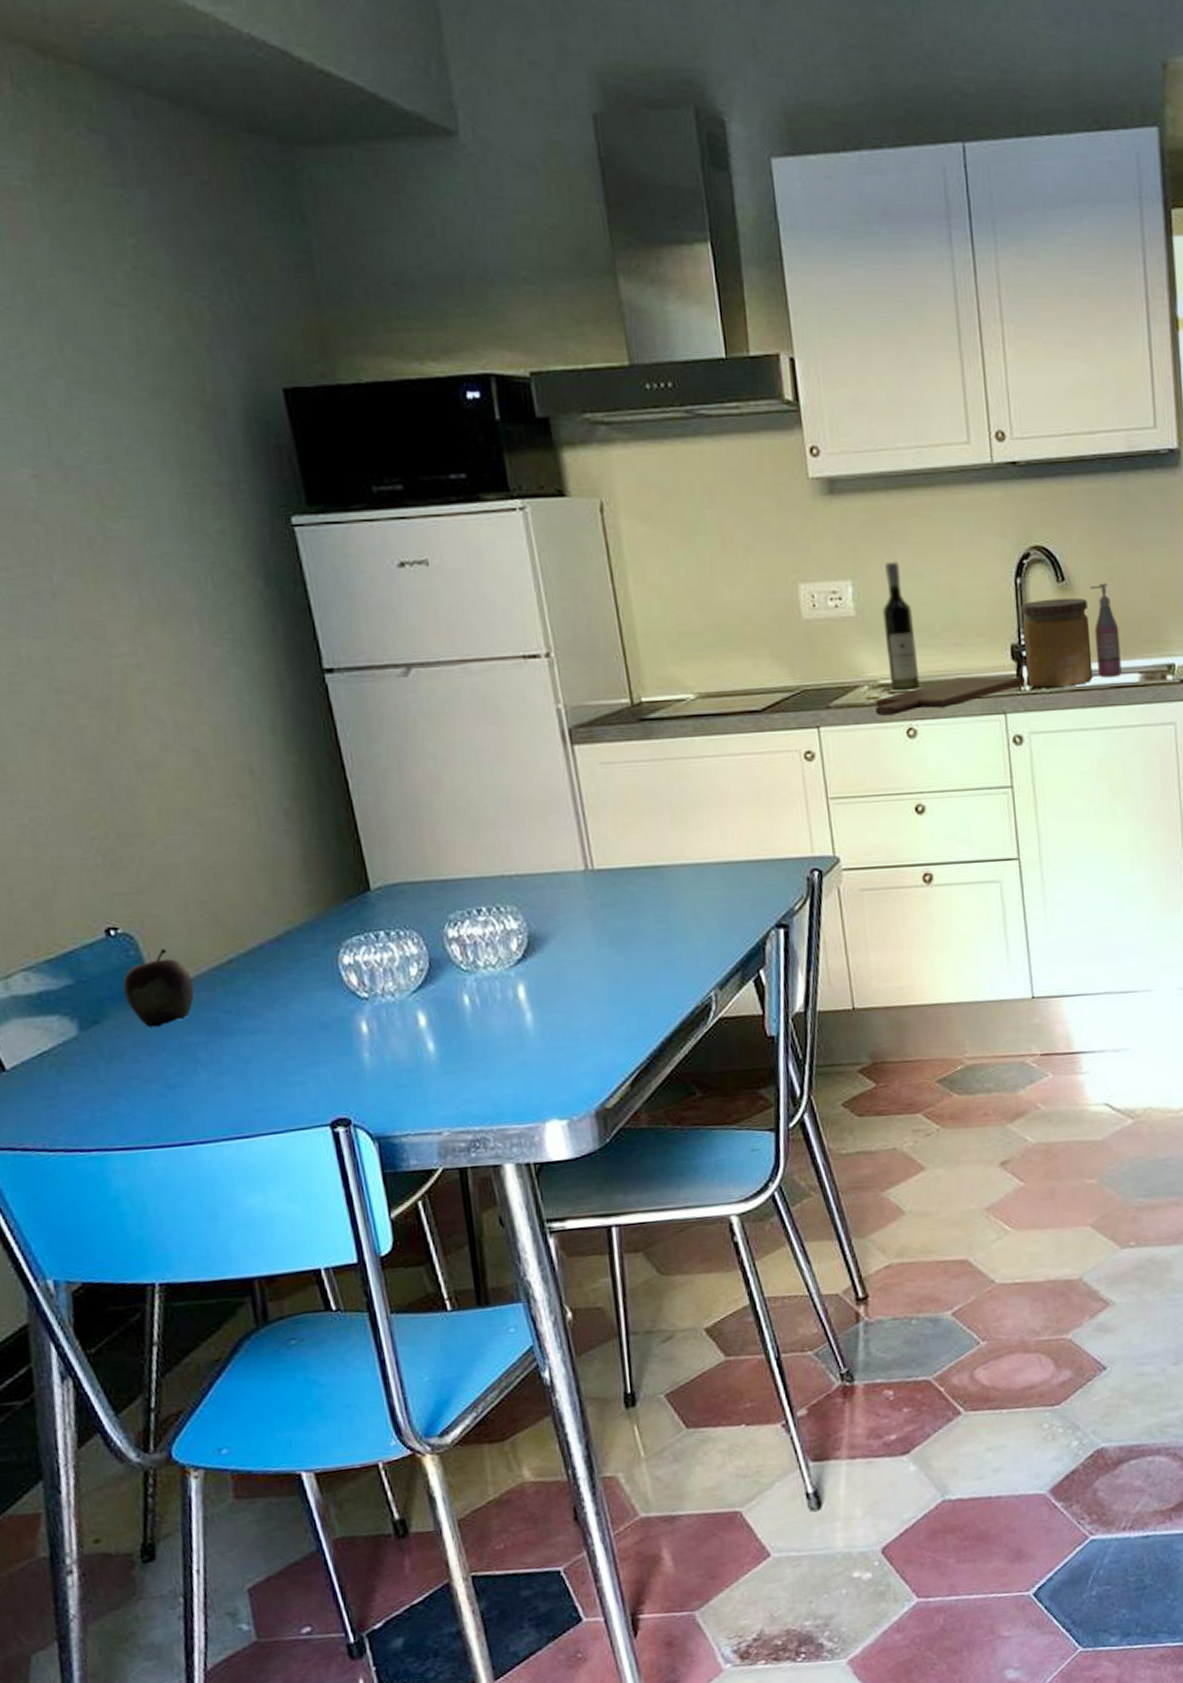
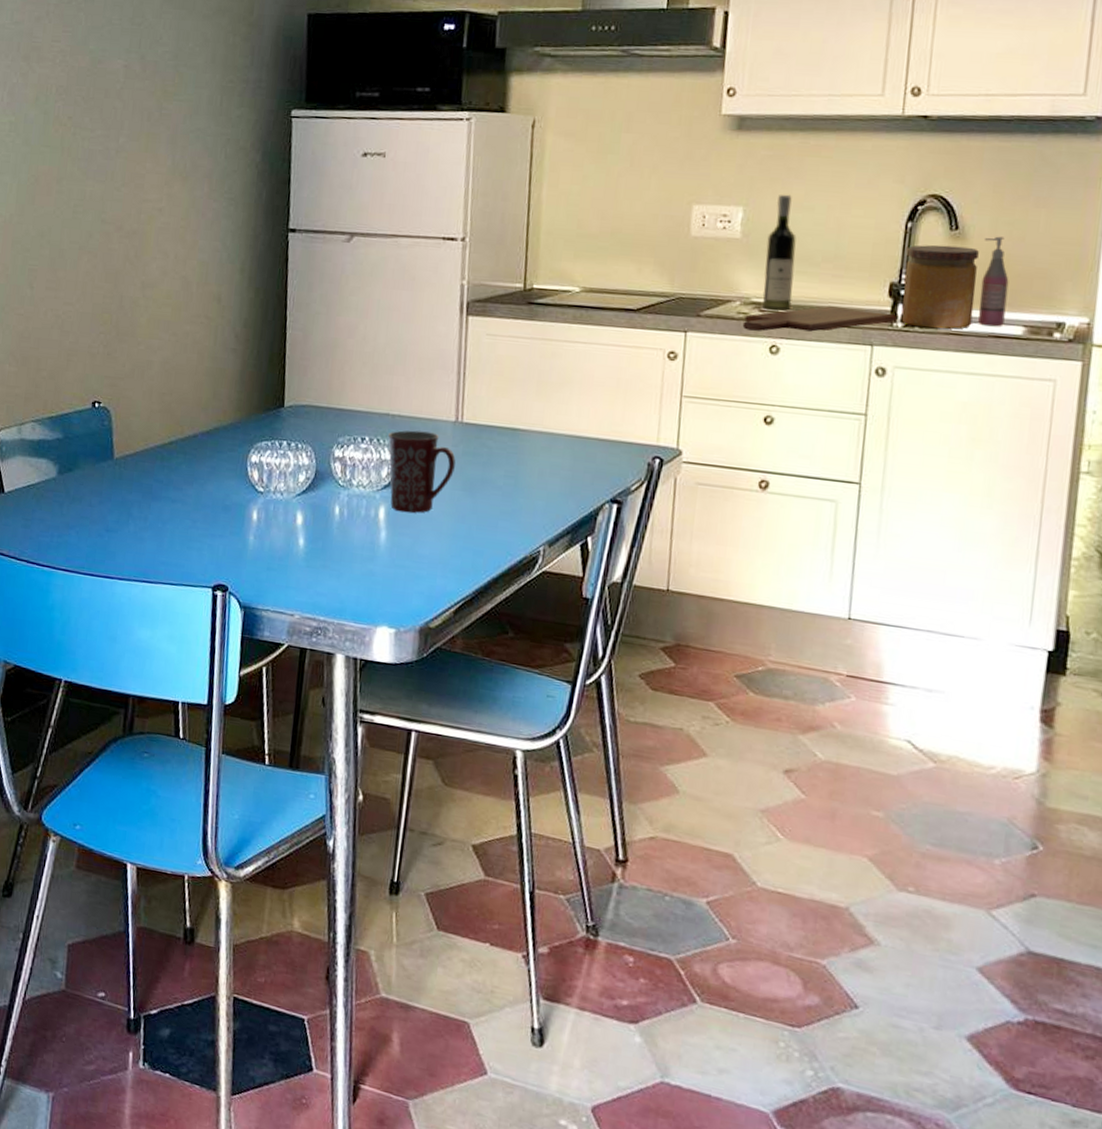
fruit: present [122,948,194,1028] -> none [93,423,142,483]
mug: none [507,887,597,987] -> present [387,430,456,513]

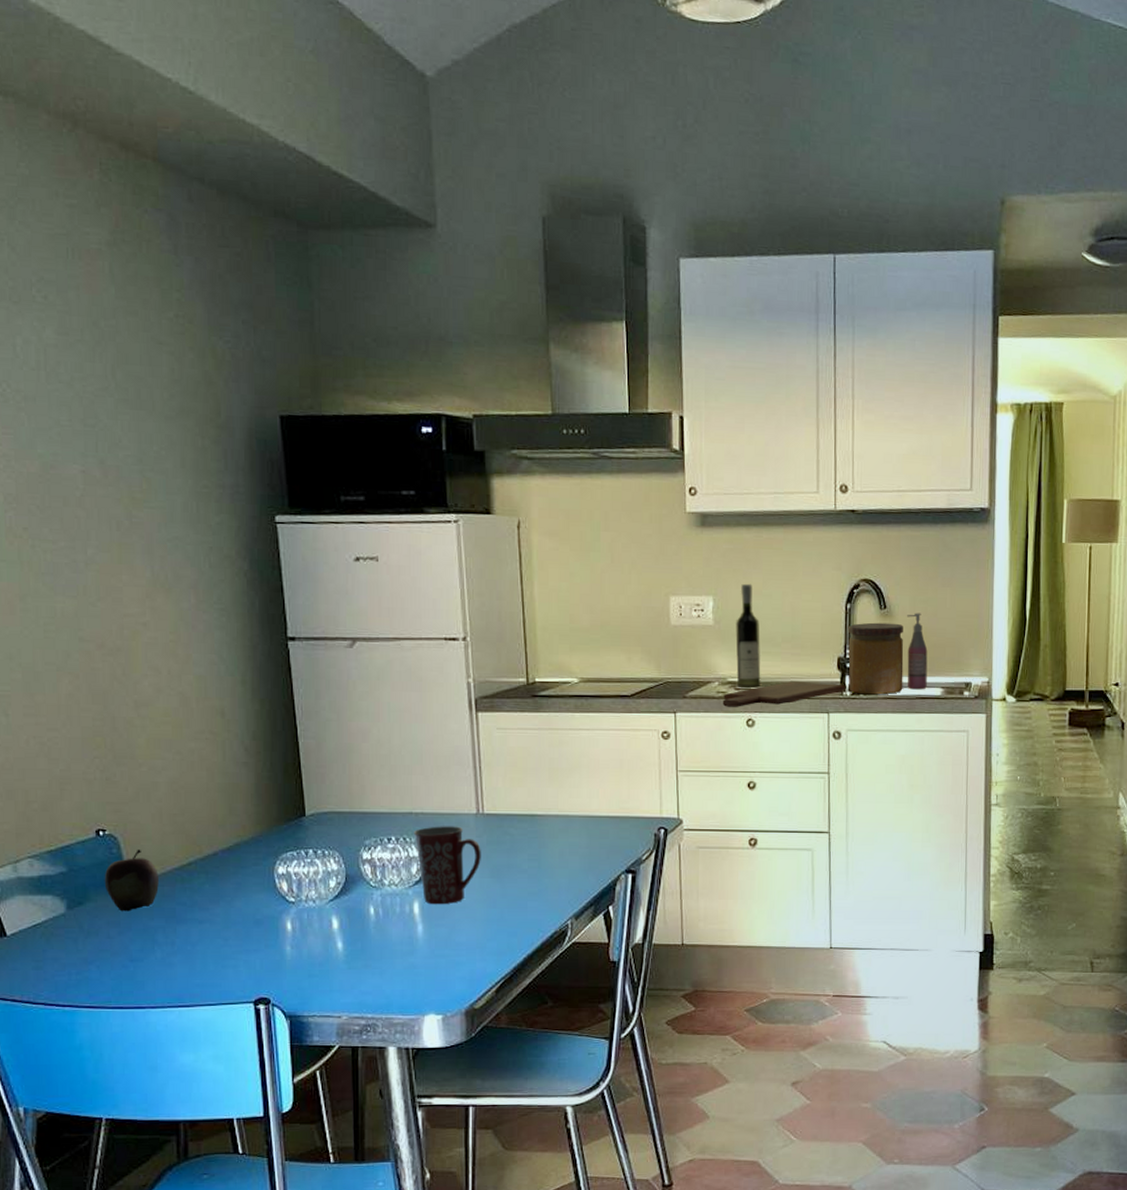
fruit: none [93,423,142,483] -> present [104,849,159,912]

